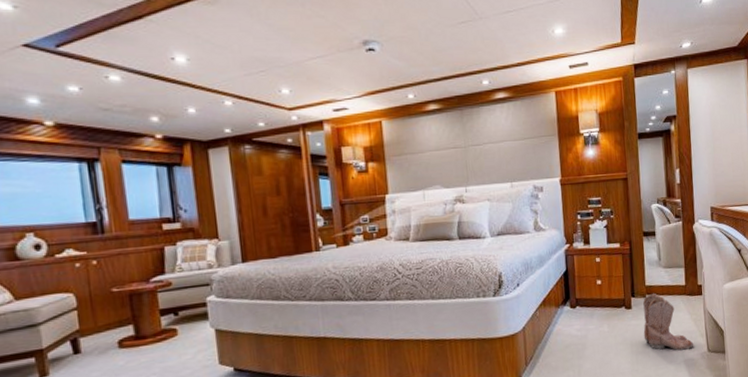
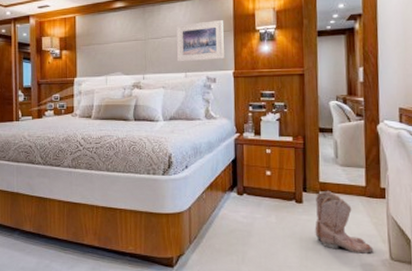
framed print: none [497,124,550,171] -> present [175,20,224,62]

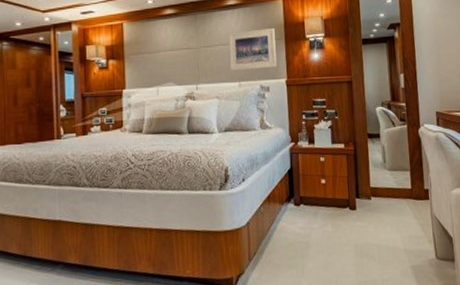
boots: present [315,191,374,254] -> none [368,196,421,256]

